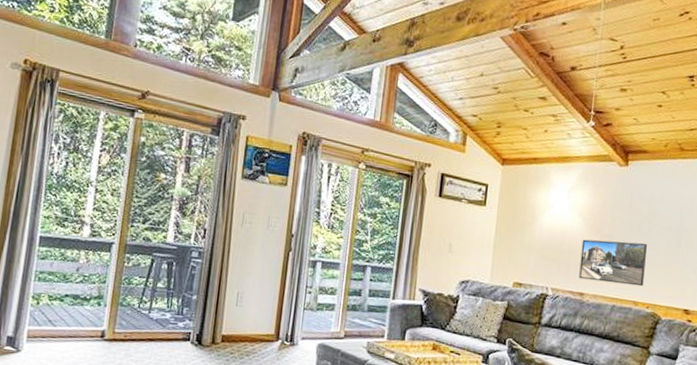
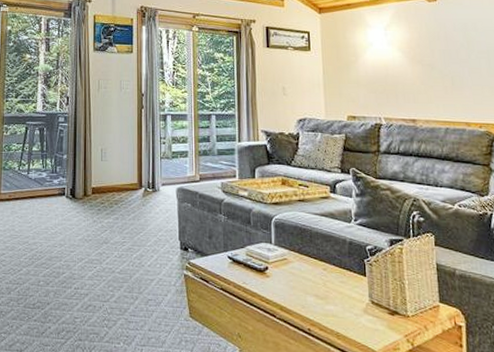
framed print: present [579,239,647,287] -> none [405,68,473,108]

